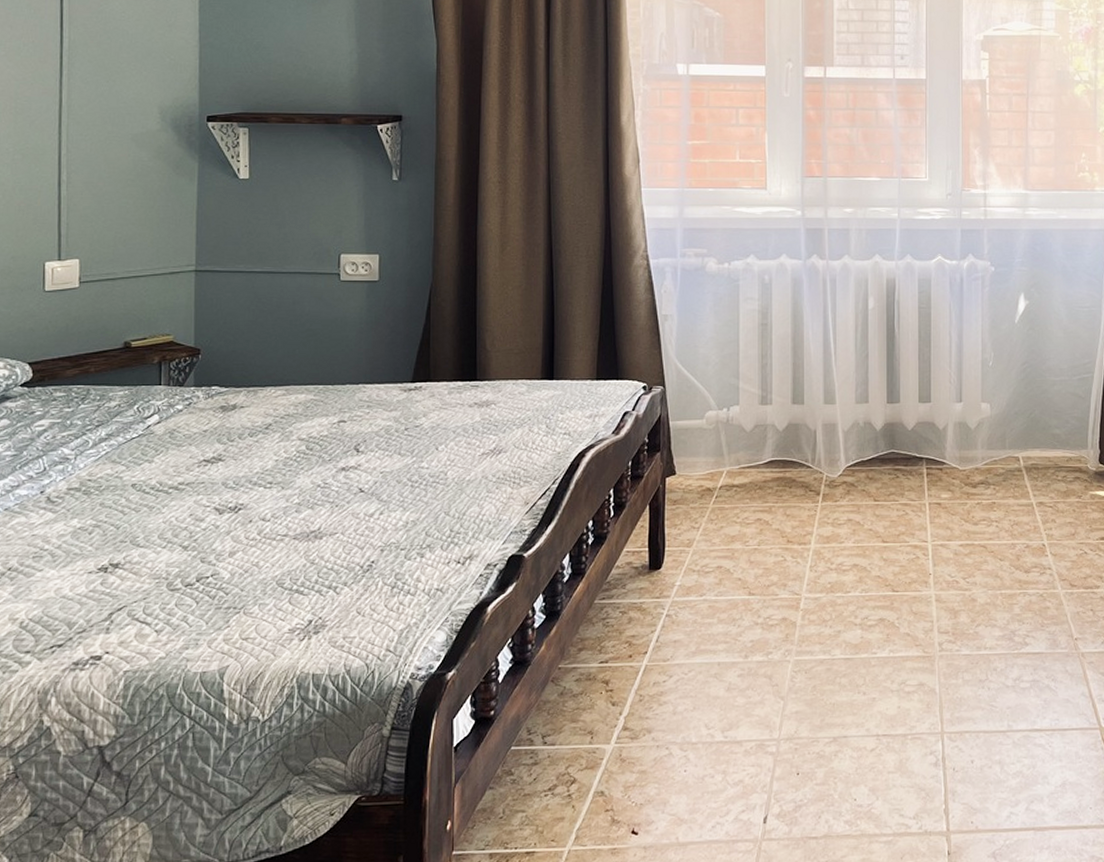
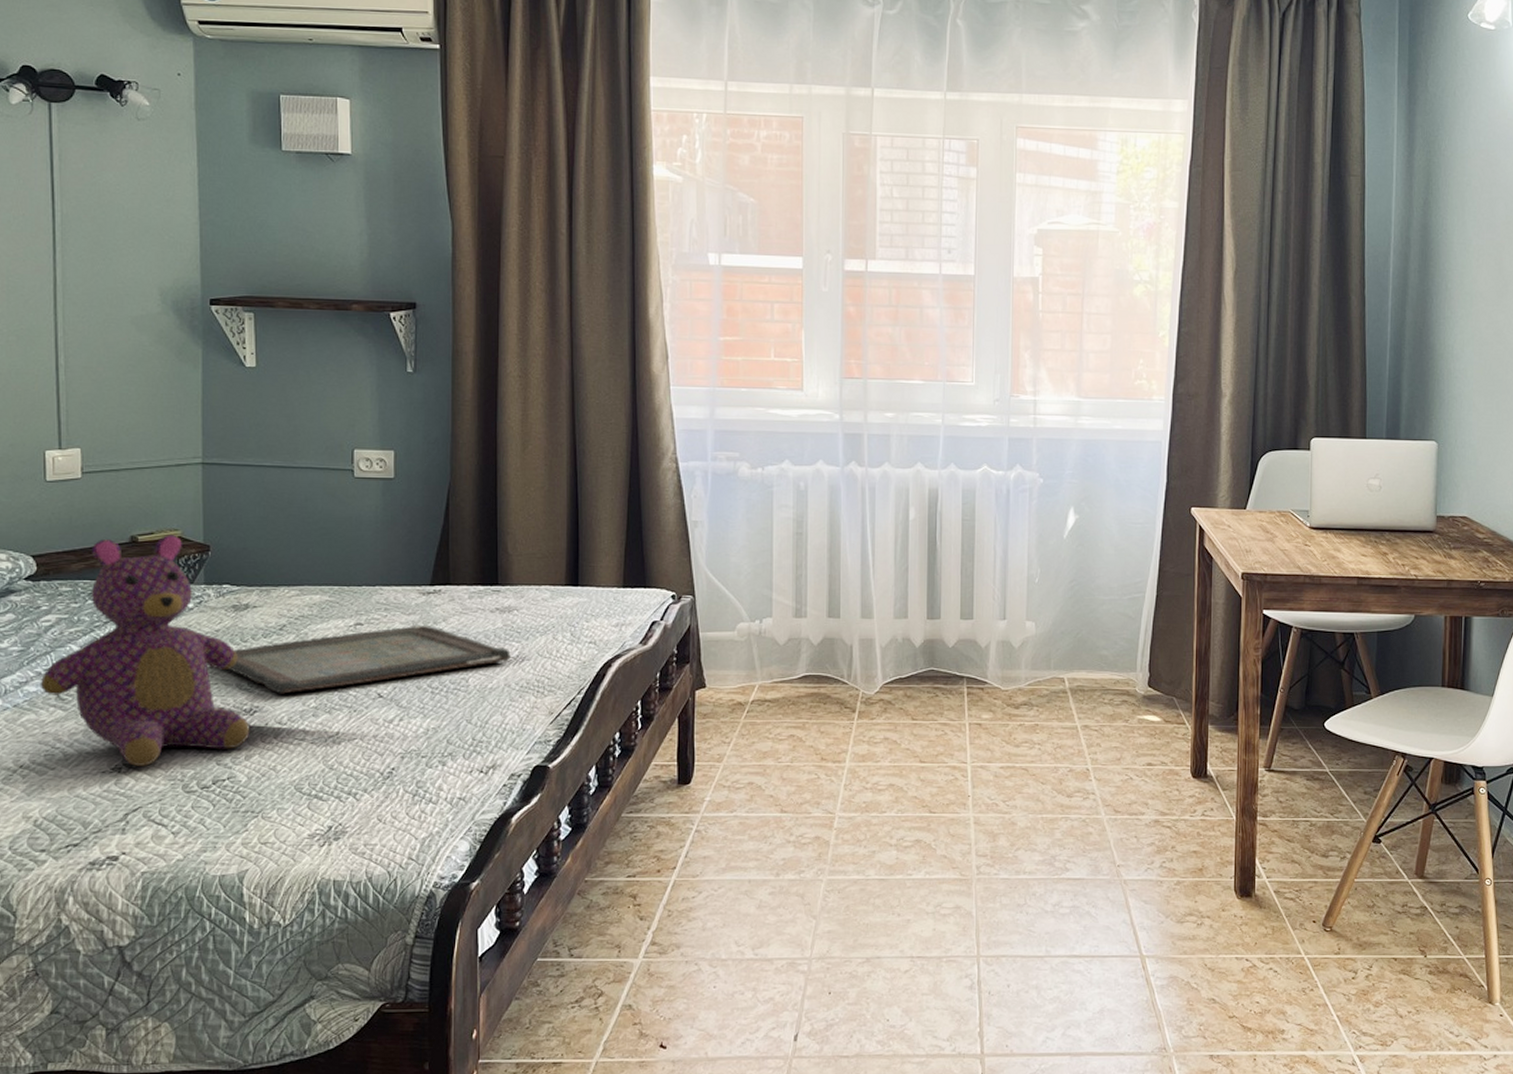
teddy bear: none [31,339,233,566] -> present [40,535,249,766]
serving tray: none [214,421,488,491] -> present [228,626,511,694]

